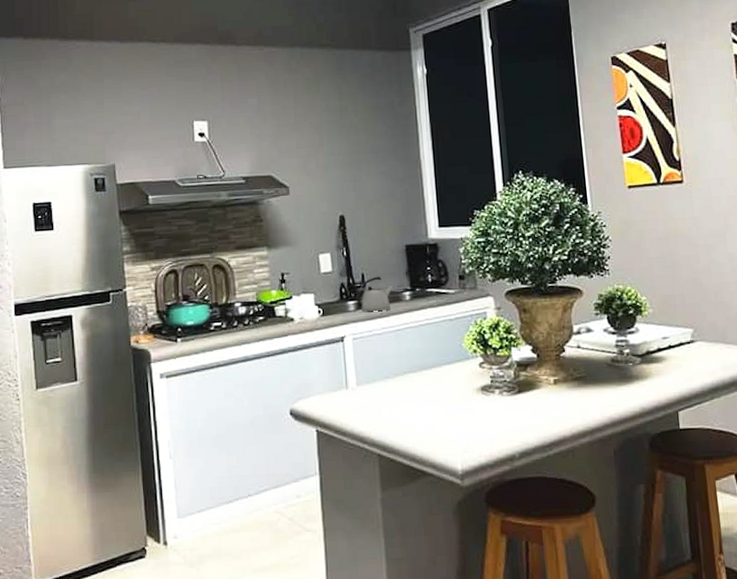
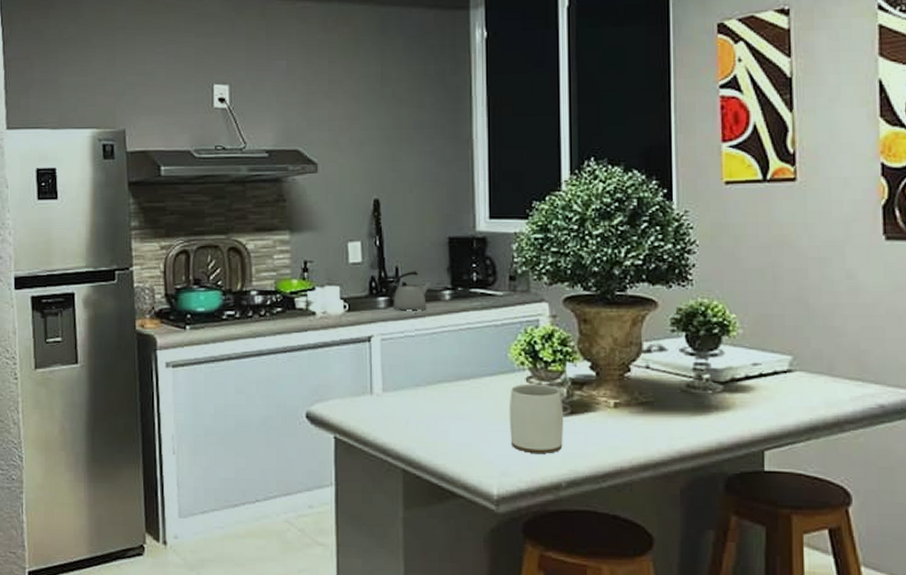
mug: none [466,368,514,430] -> present [508,383,564,453]

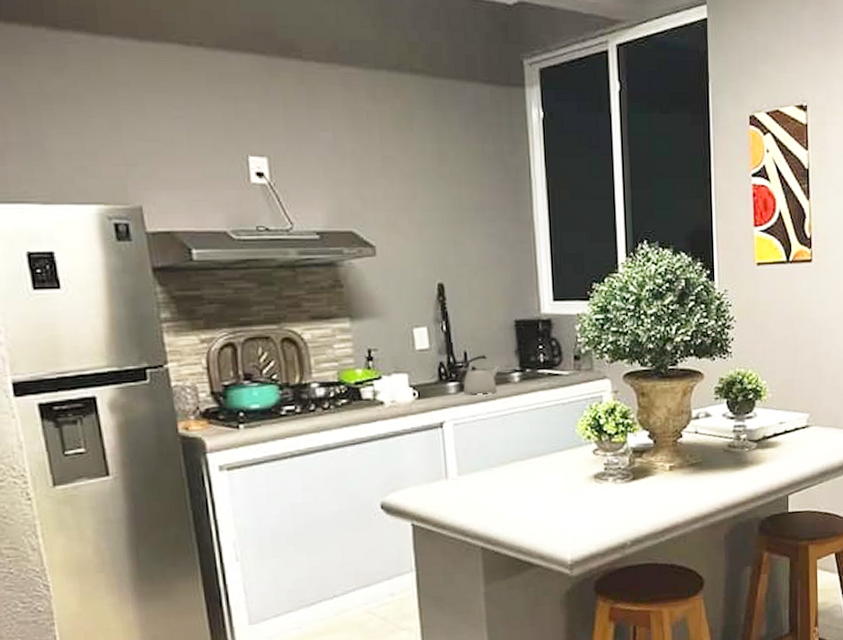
mug: present [508,383,564,453] -> none [578,455,628,519]

